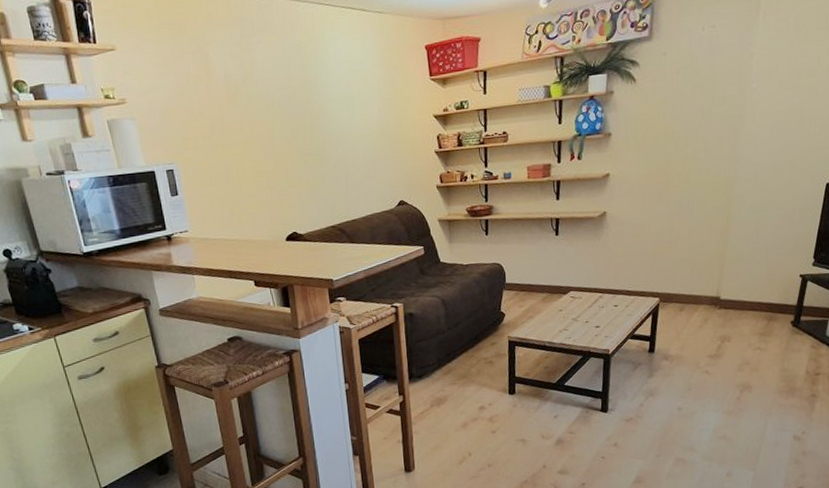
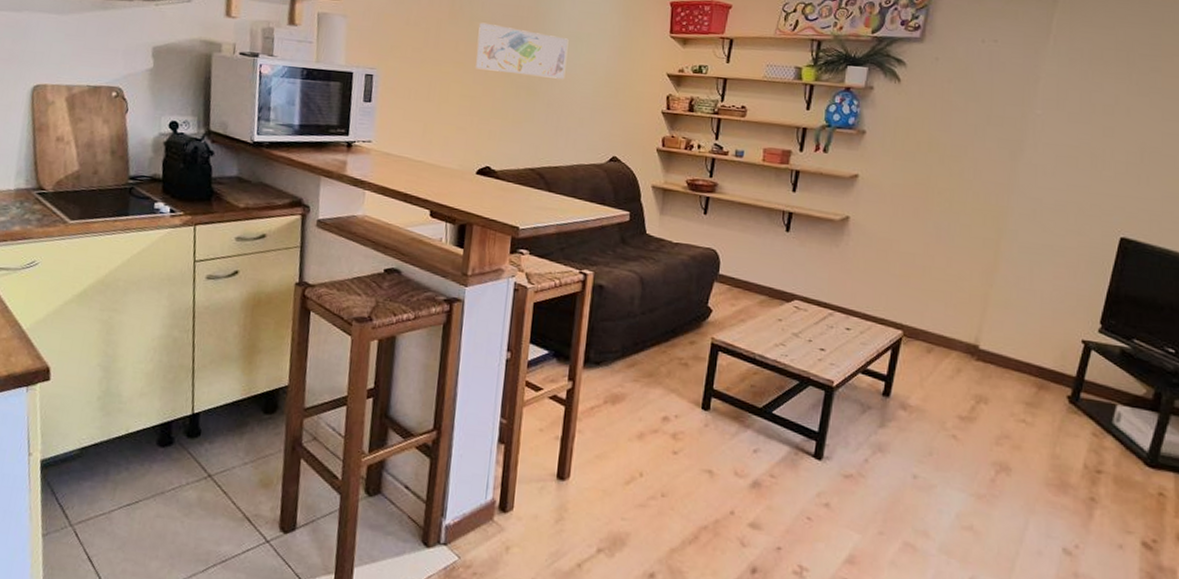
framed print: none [257,99,345,145] -> present [476,22,569,79]

